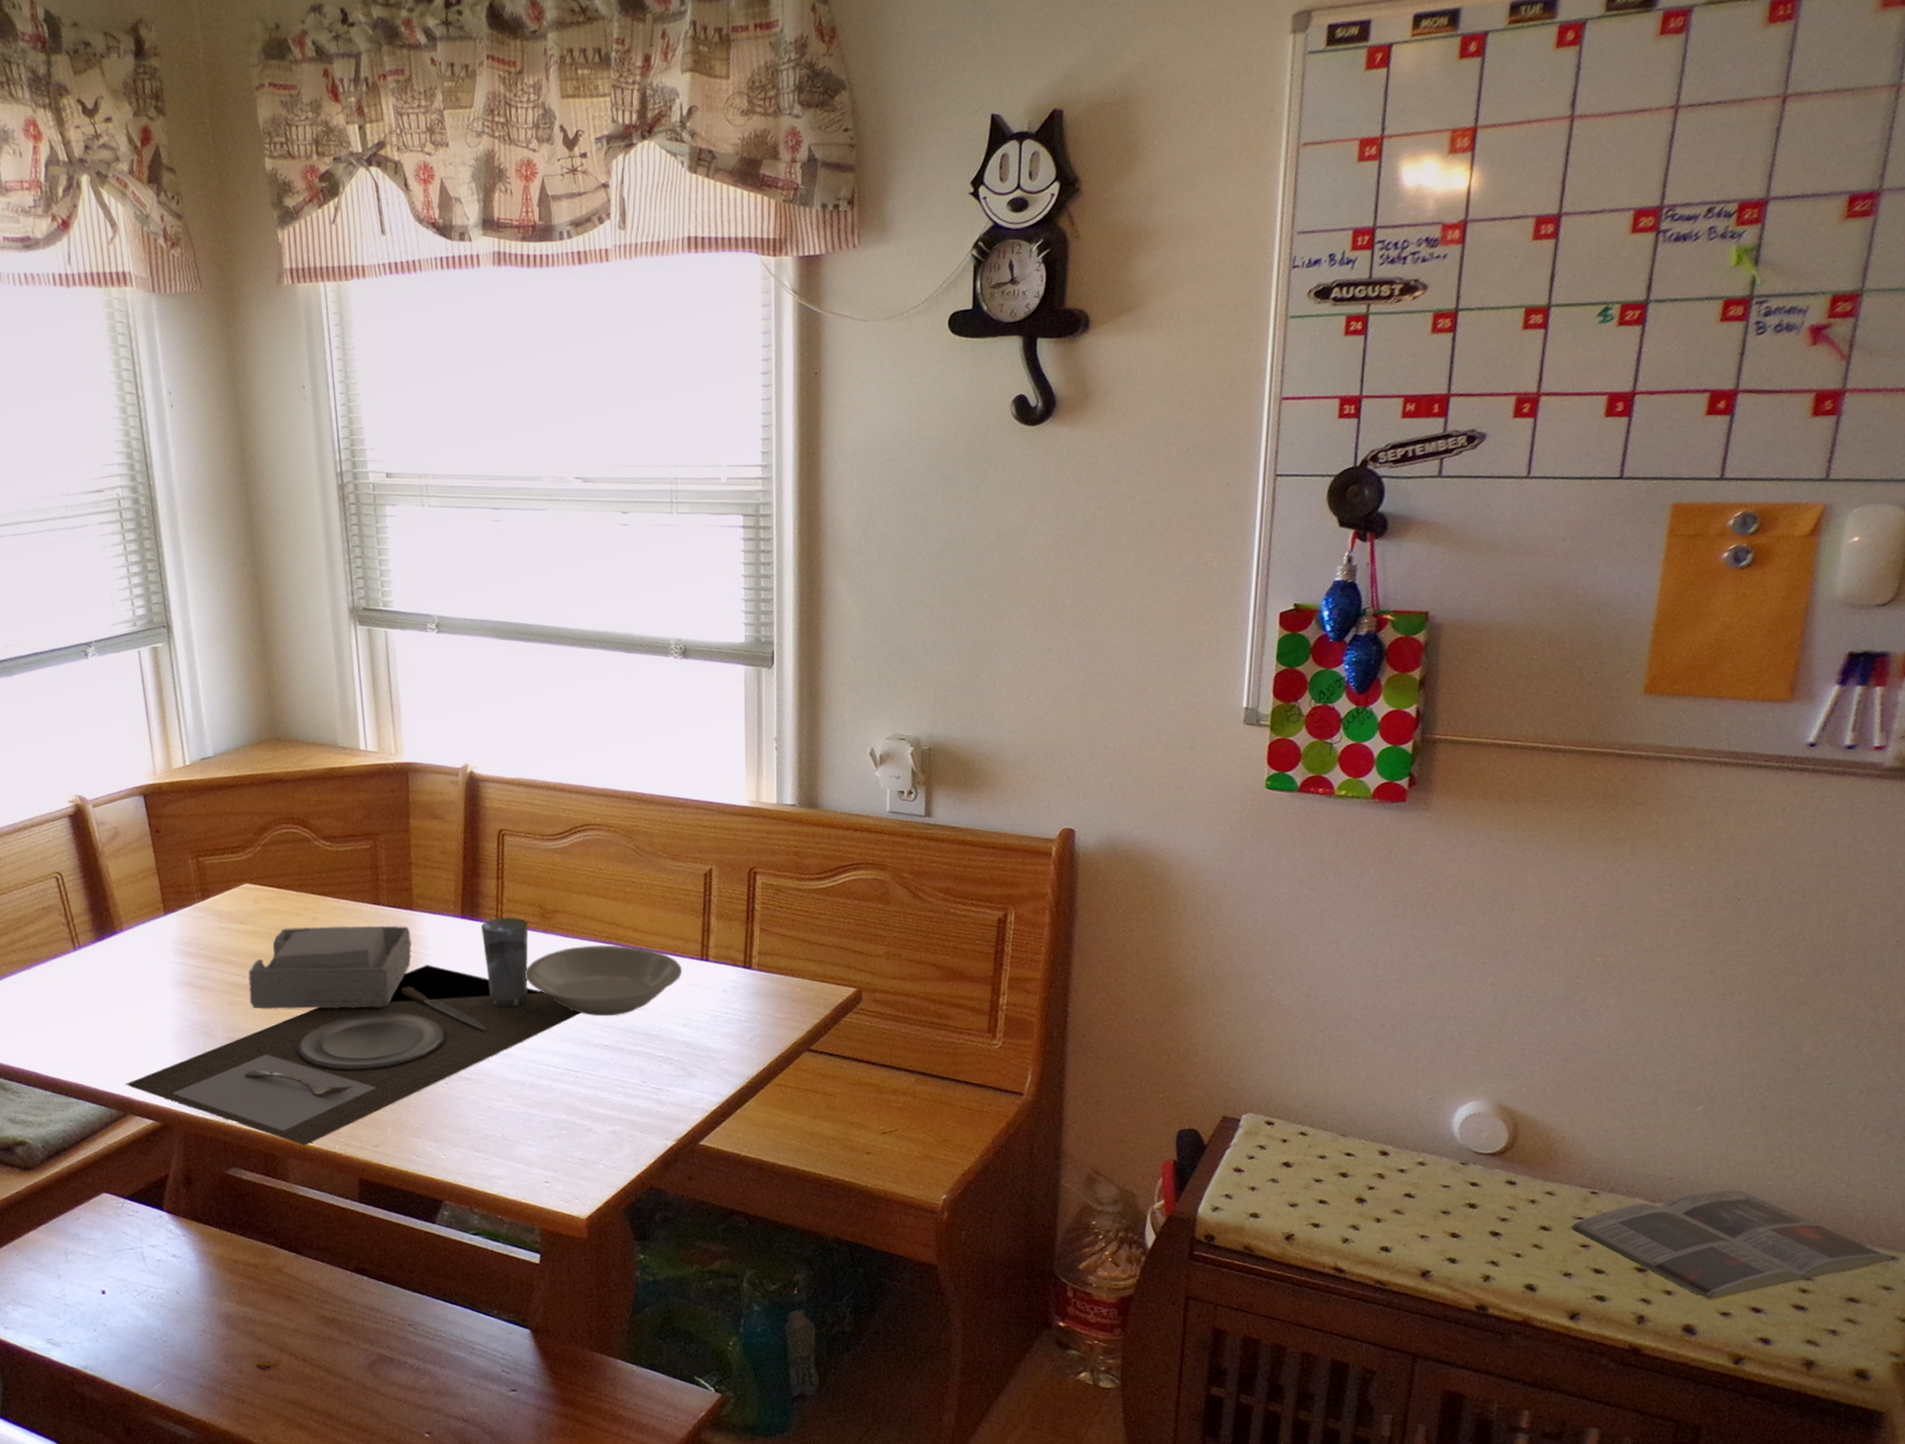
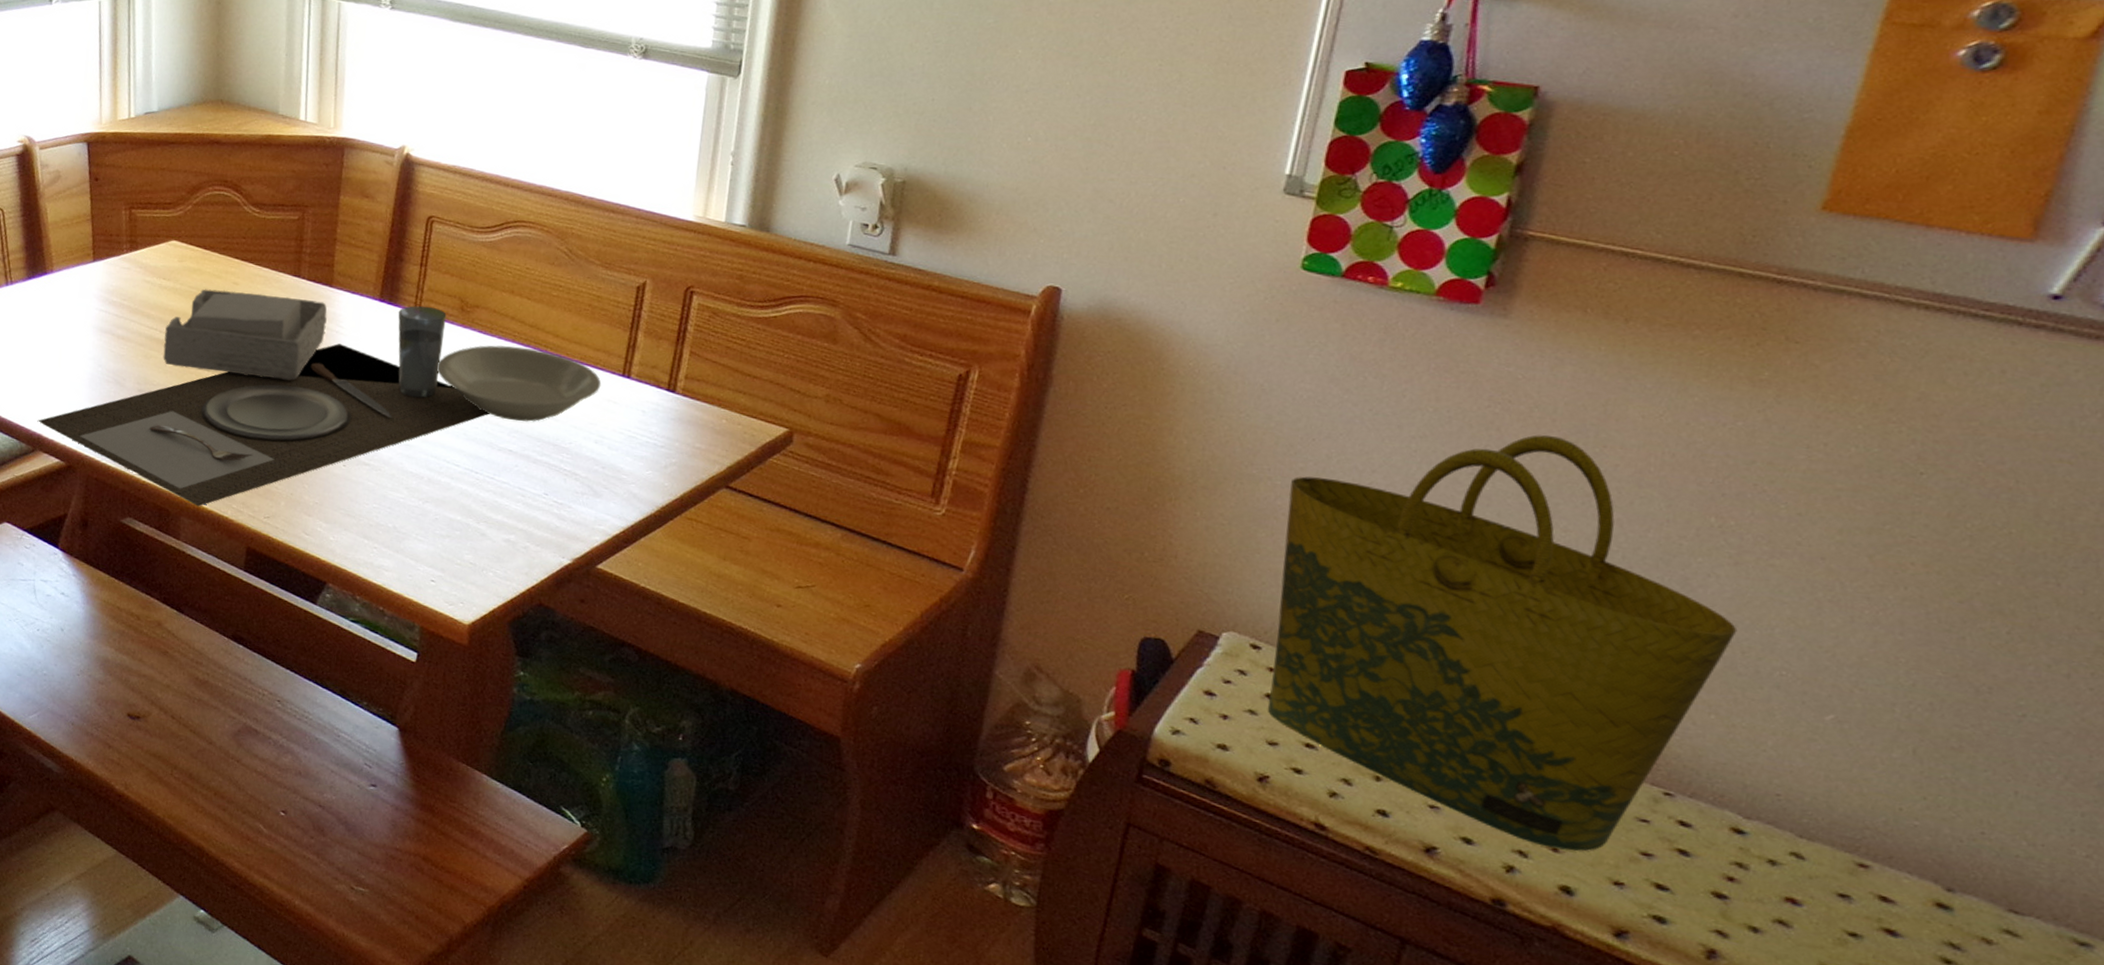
tote bag: none [1280,906,1627,1254] -> present [1267,434,1738,851]
magazine: present [1570,1190,1893,1300] -> none [1630,816,2085,950]

